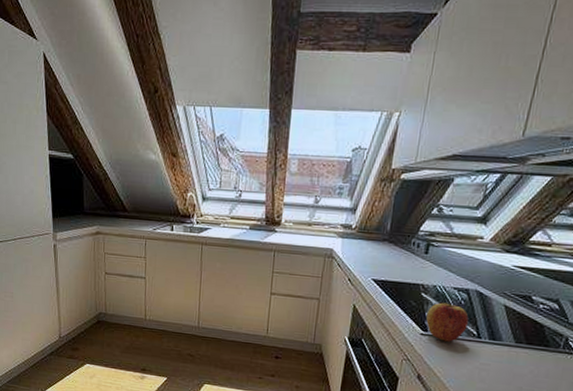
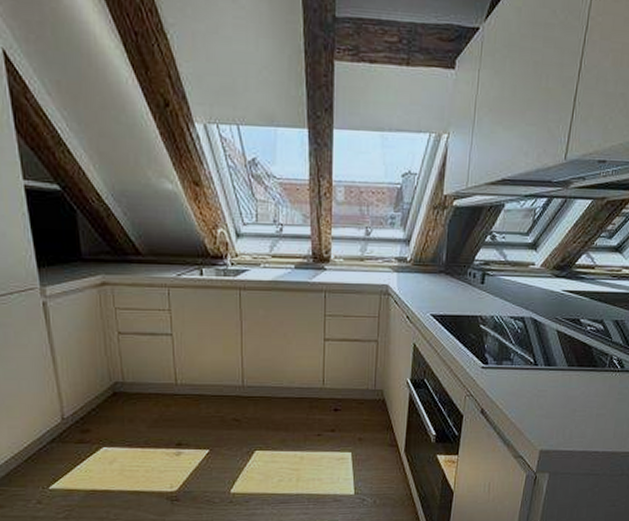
apple: present [426,302,469,342] -> none [486,333,525,372]

